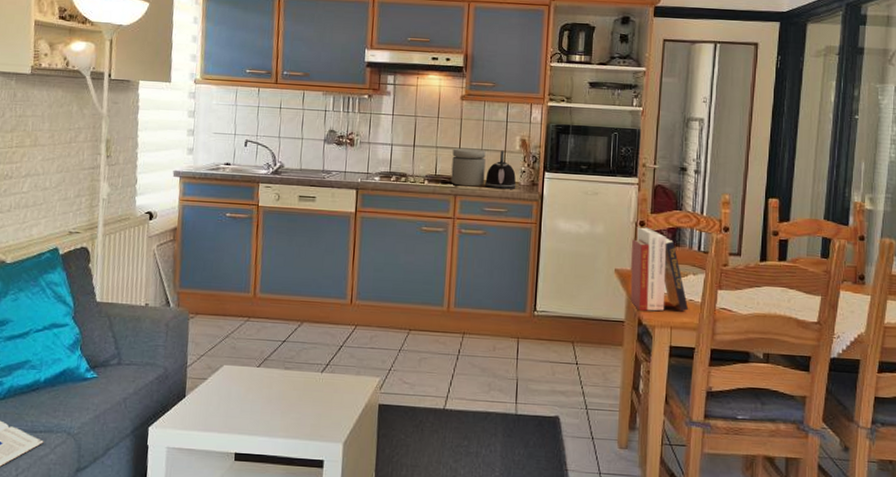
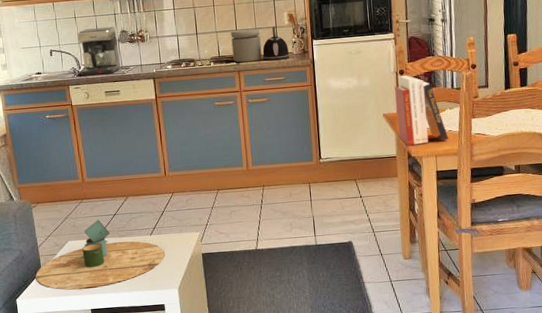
decorative tray: none [177,344,335,427] -> present [35,220,165,290]
coffee maker: none [275,122,324,177] -> present [76,27,121,76]

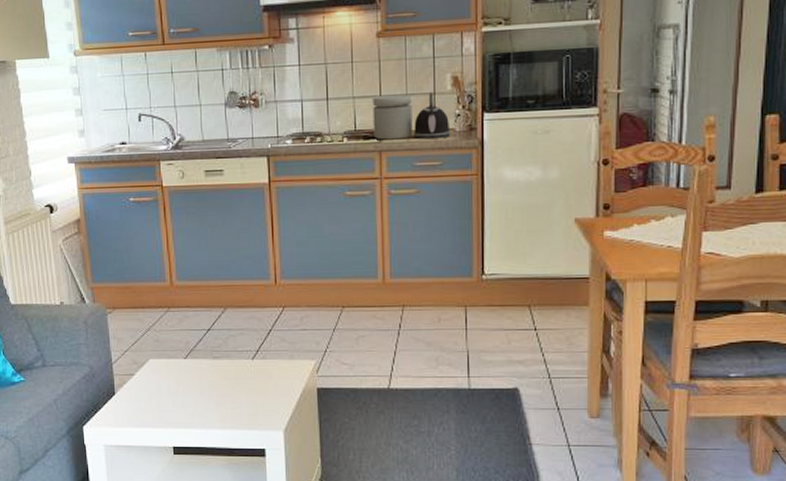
decorative tray: present [35,220,165,290] -> none [107,335,269,420]
coffee maker: present [76,27,121,76] -> none [172,86,227,149]
books: present [395,75,449,146] -> none [594,166,667,264]

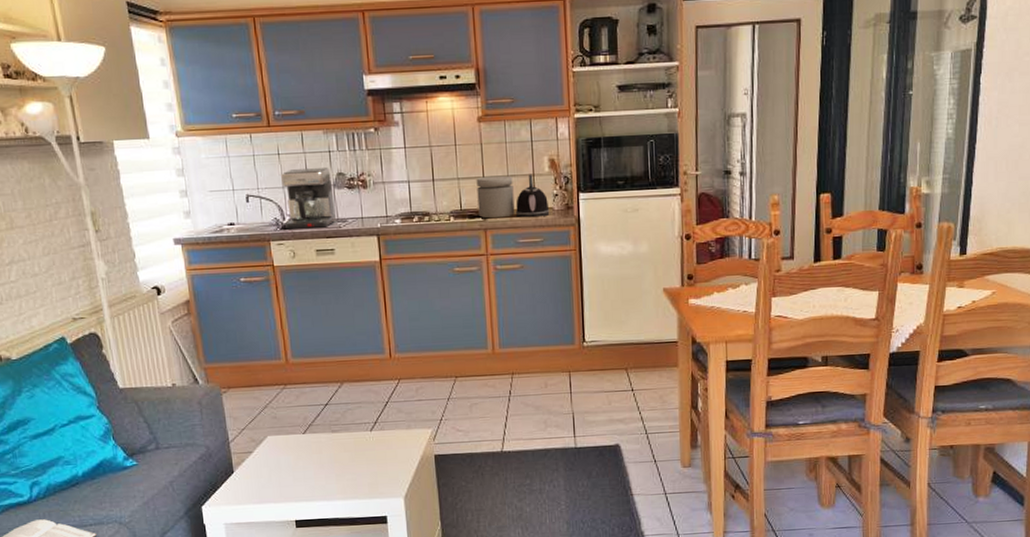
coffee maker: none [172,86,227,149] -> present [280,168,337,230]

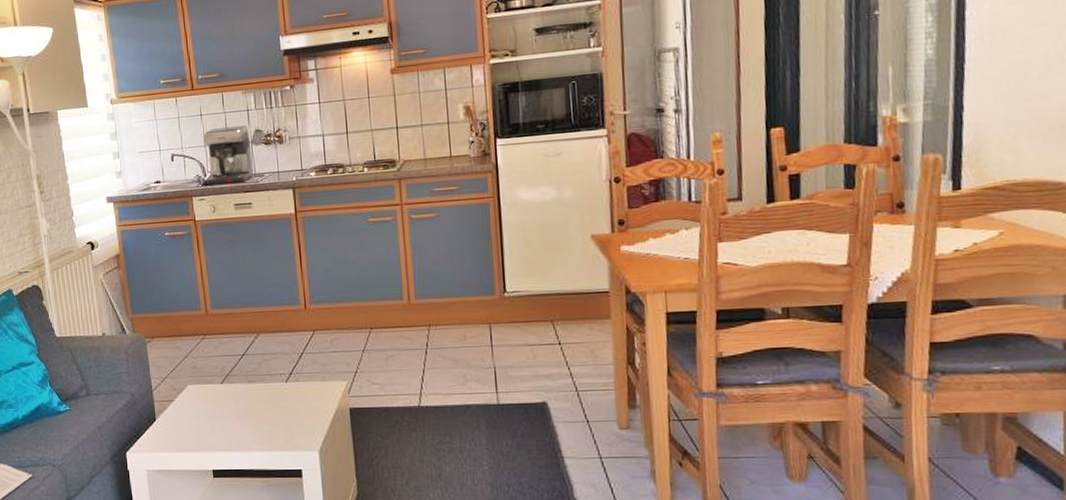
jar: present [476,175,515,219] -> none [390,124,430,169]
kettle: present [515,174,550,218] -> none [429,122,466,167]

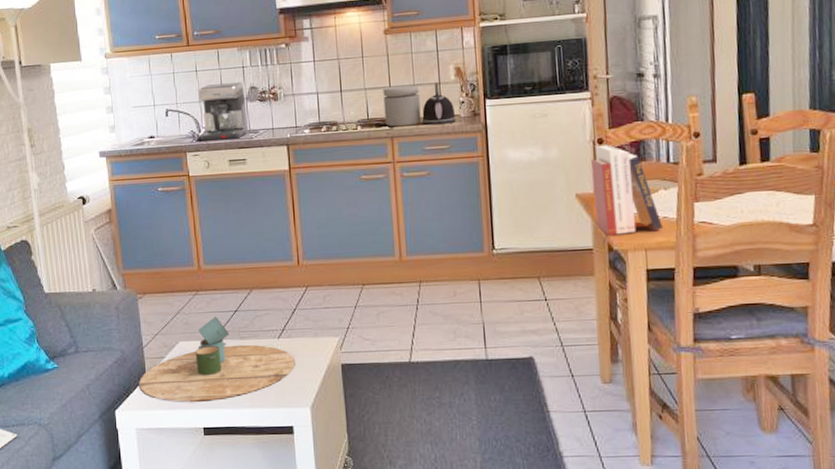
decorative tray: none [149,360,303,445] -> present [139,317,295,402]
jar: none [390,124,430,169] -> present [383,84,421,127]
kettle: none [429,122,466,167] -> present [421,82,457,126]
books: none [608,183,685,278] -> present [591,144,664,235]

